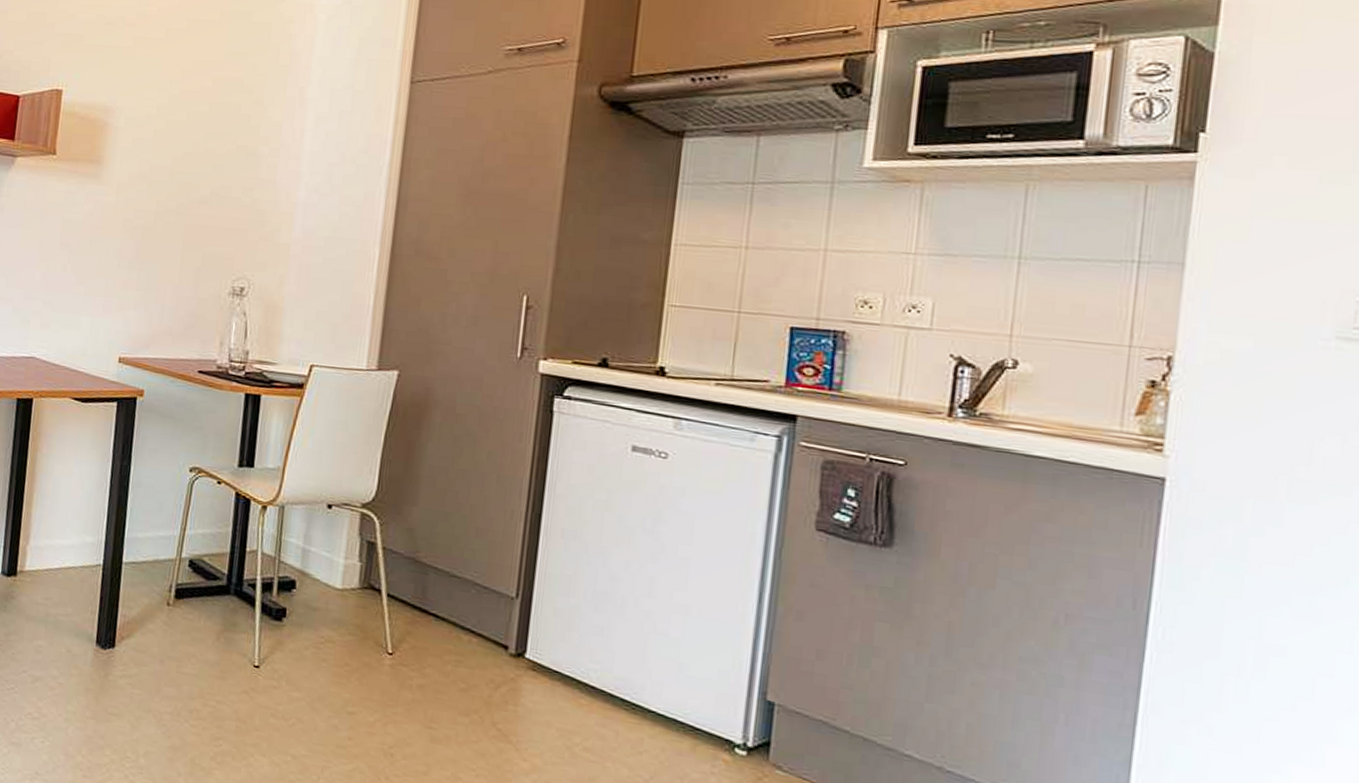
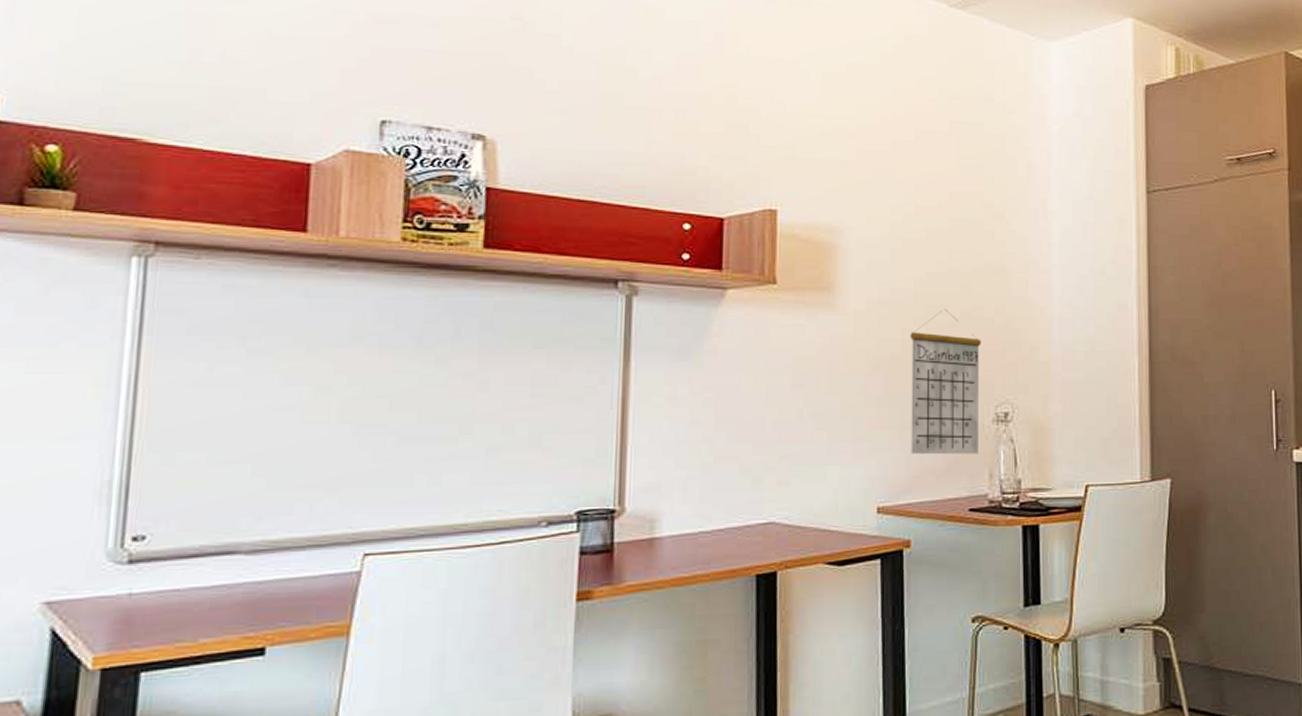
calendar: none [152,186,227,322] -> present [910,308,982,455]

